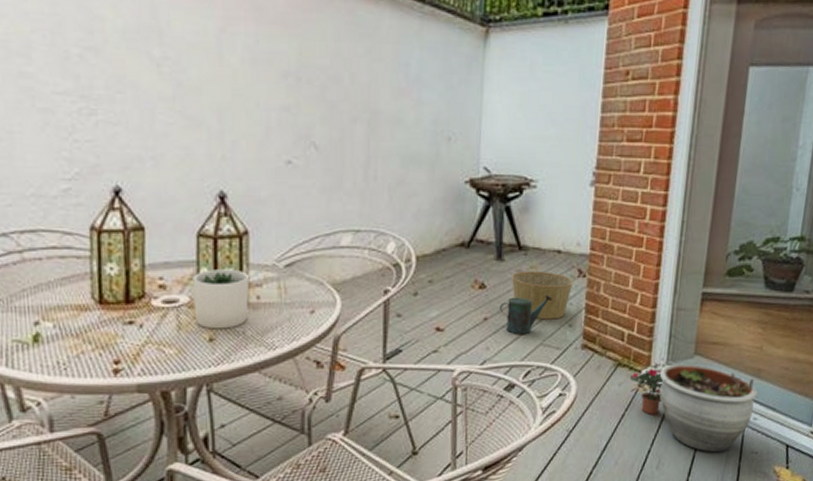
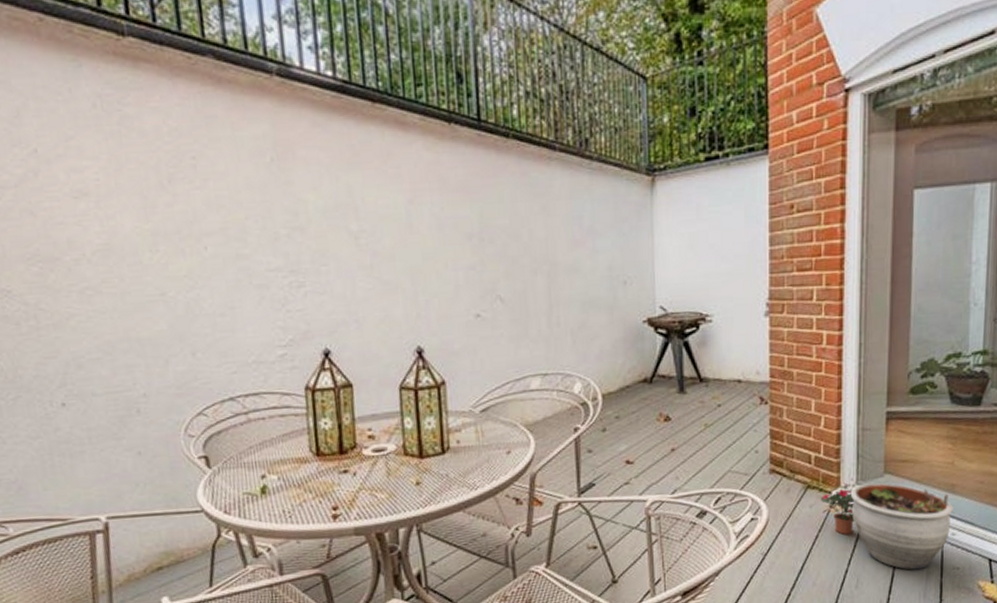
planter: present [193,269,250,330] -> none [398,417,450,474]
watering can: present [500,294,552,335] -> none [686,423,736,464]
basket: present [511,270,574,320] -> none [694,400,756,448]

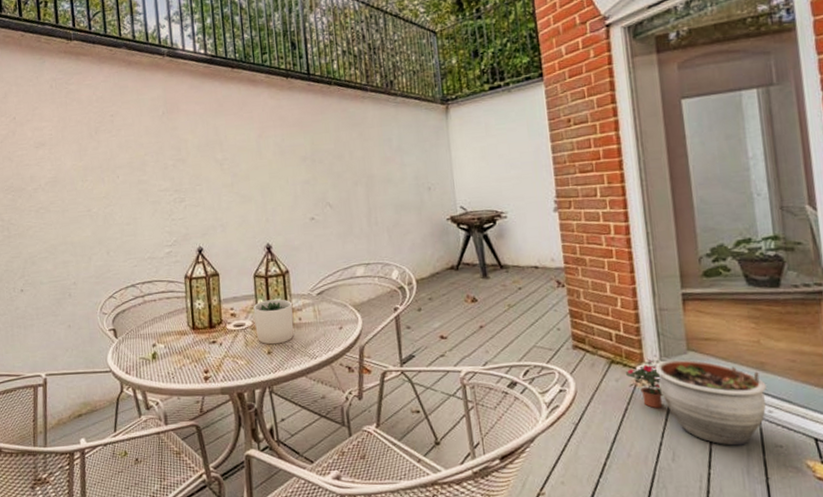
planter: none [398,417,450,474] -> present [253,299,294,345]

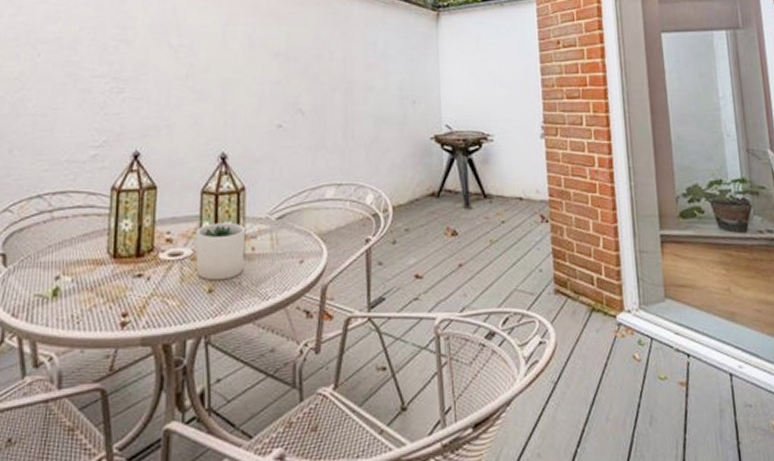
potted flower: present [625,358,663,409] -> none [605,306,642,364]
planter pot: present [655,359,766,446] -> none [634,307,737,406]

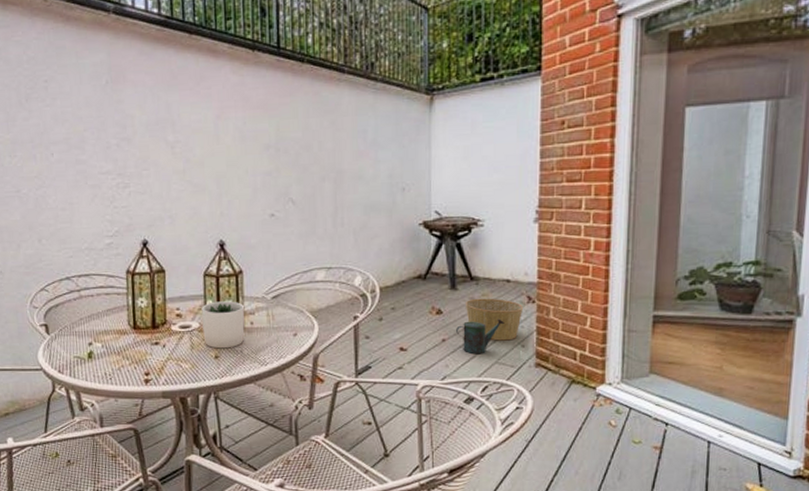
watering can: none [473,240,520,281] -> present [456,319,504,355]
basket: none [479,217,538,265] -> present [465,298,524,341]

